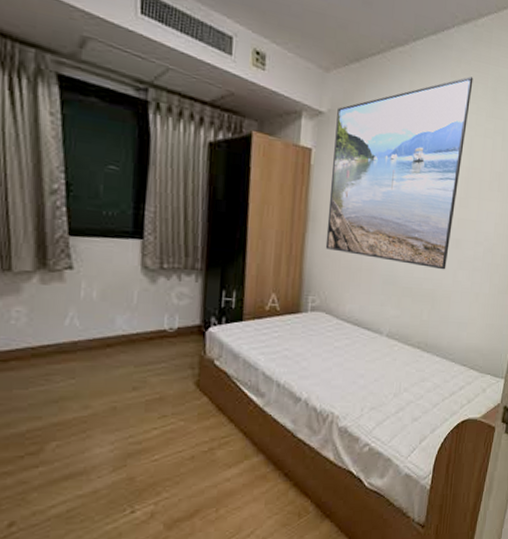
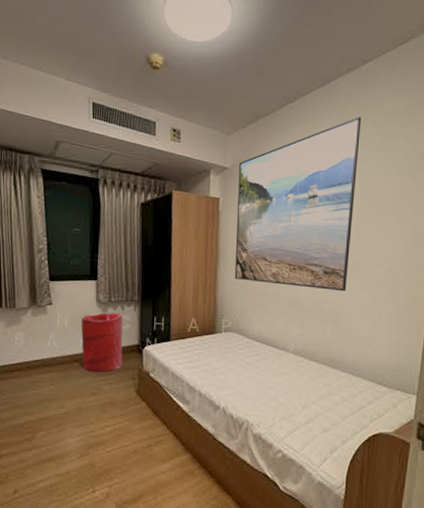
laundry hamper: none [117,283,180,360] -> present [81,313,123,372]

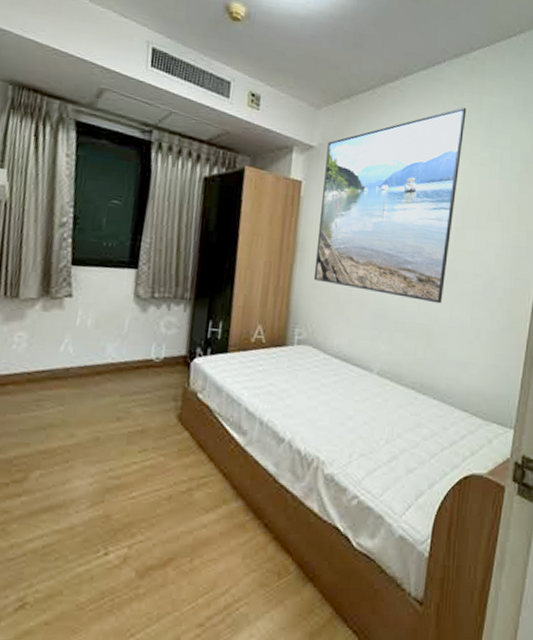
laundry hamper: present [81,313,123,372] -> none [107,312,169,390]

